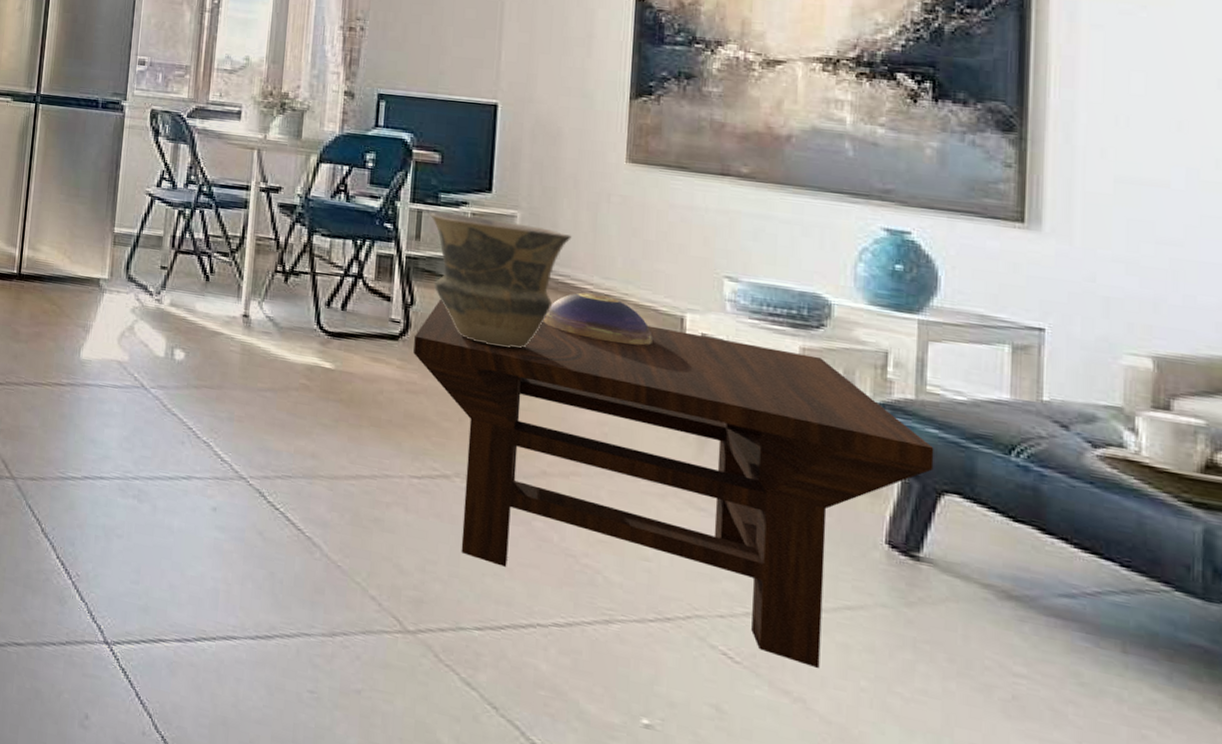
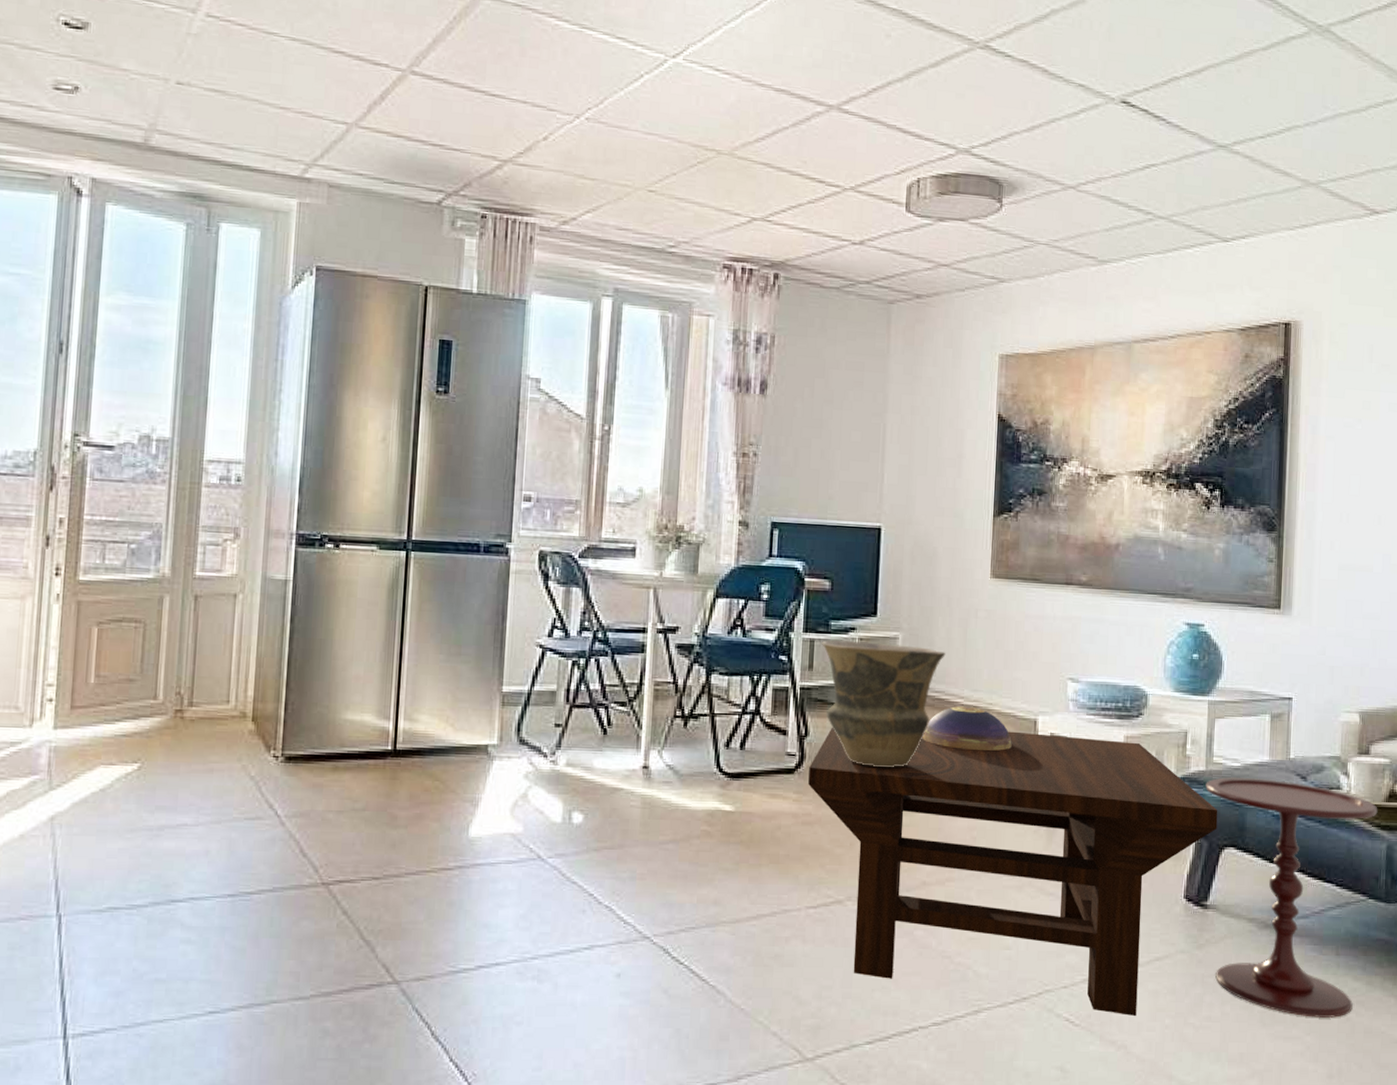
side table: none [915,410,1187,732] -> present [1205,776,1378,1018]

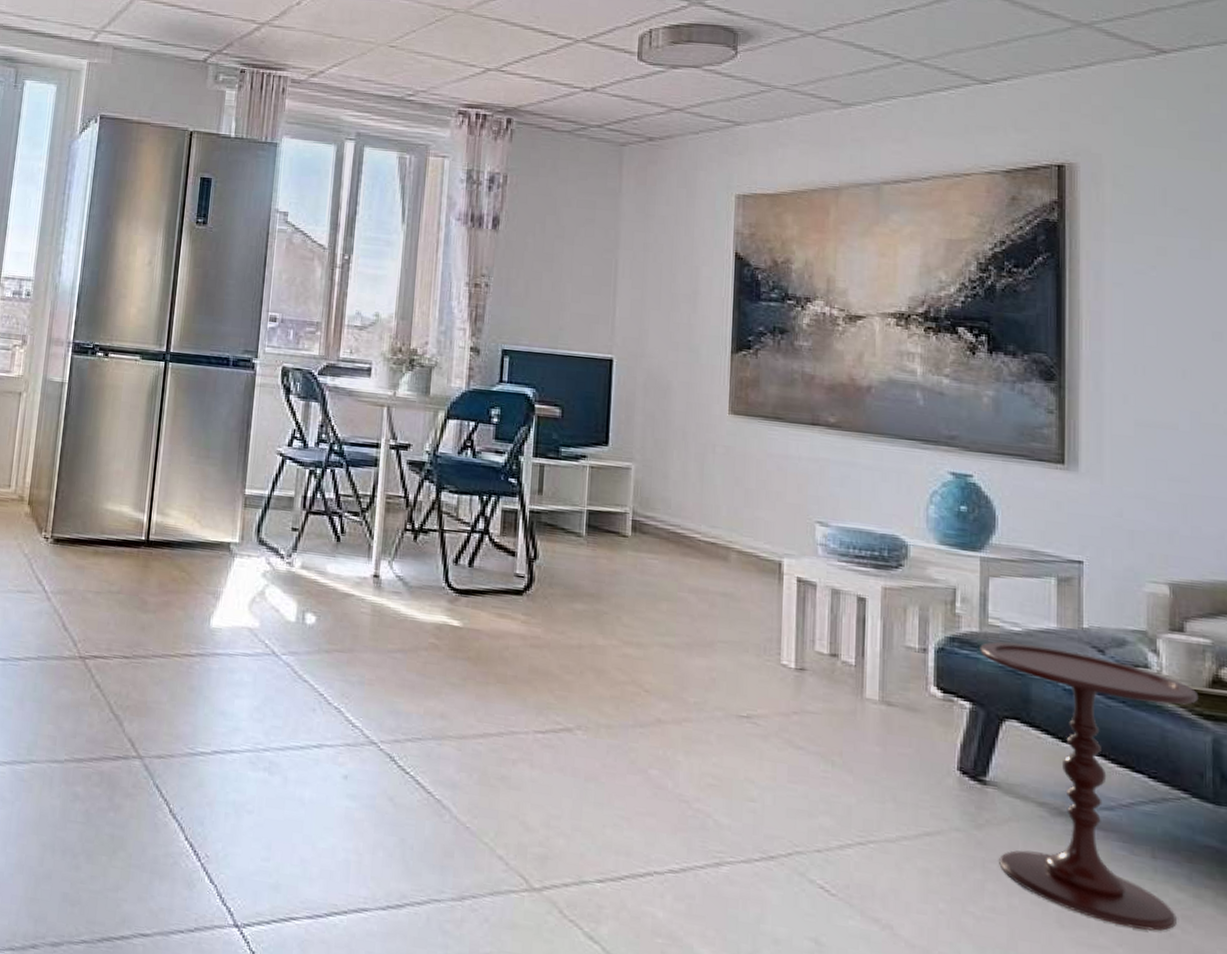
coffee table: present [808,727,1218,1016] -> none [537,552,996,894]
vase: present [822,639,946,767] -> none [552,465,681,599]
decorative bowl: present [922,705,1012,751] -> none [656,541,754,591]

